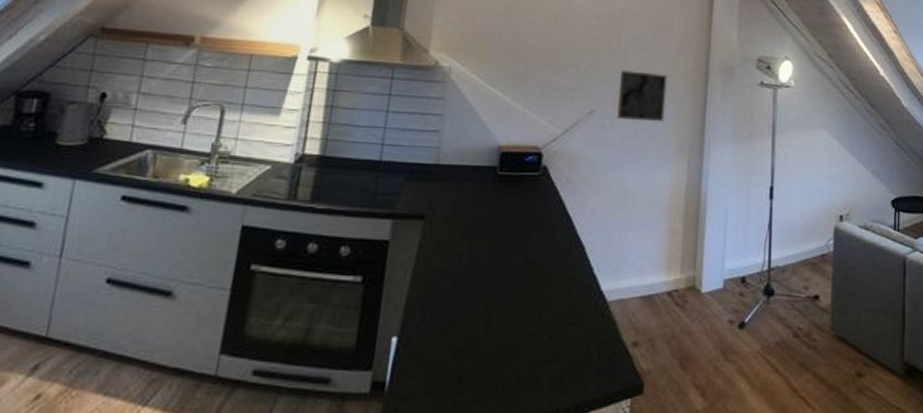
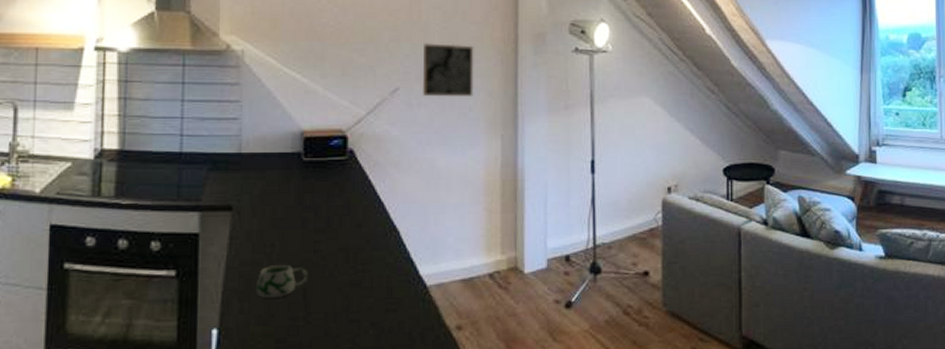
mug: none [440,275,493,308] -> present [257,265,308,299]

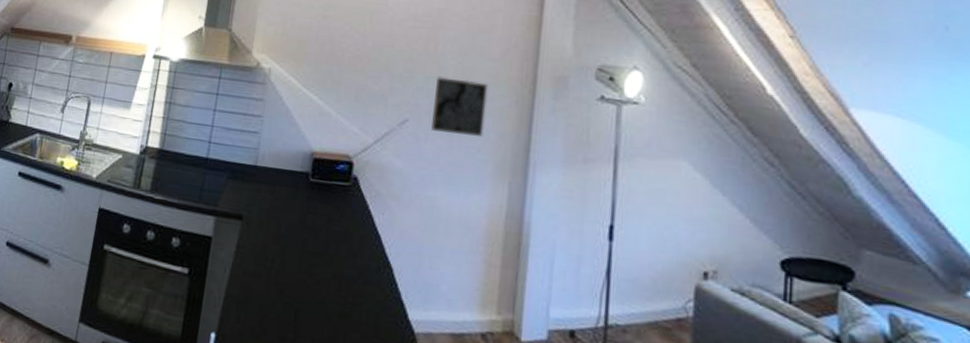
mug: present [257,265,308,299] -> none [253,280,302,314]

